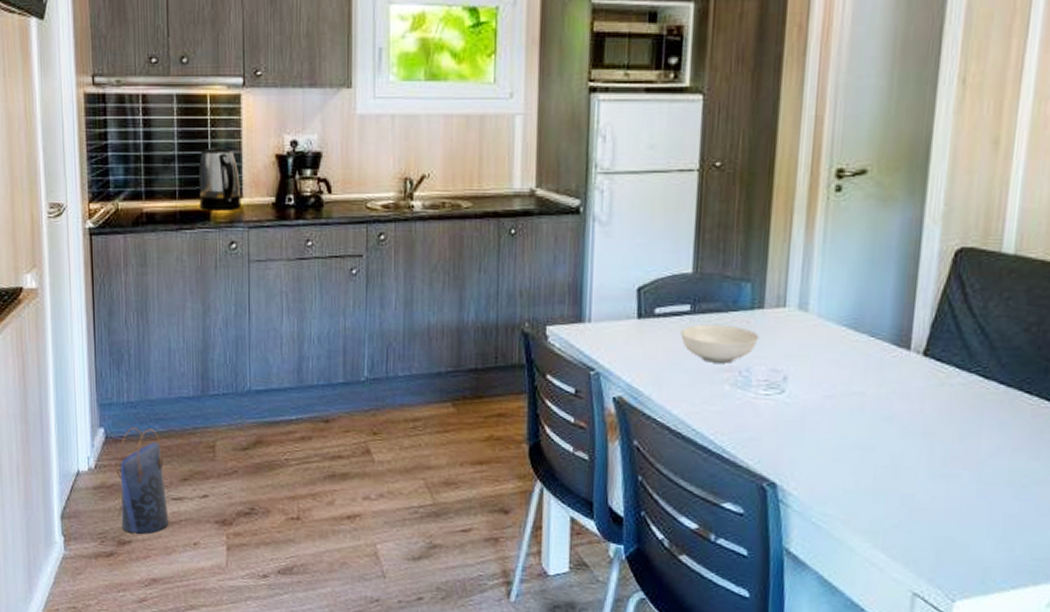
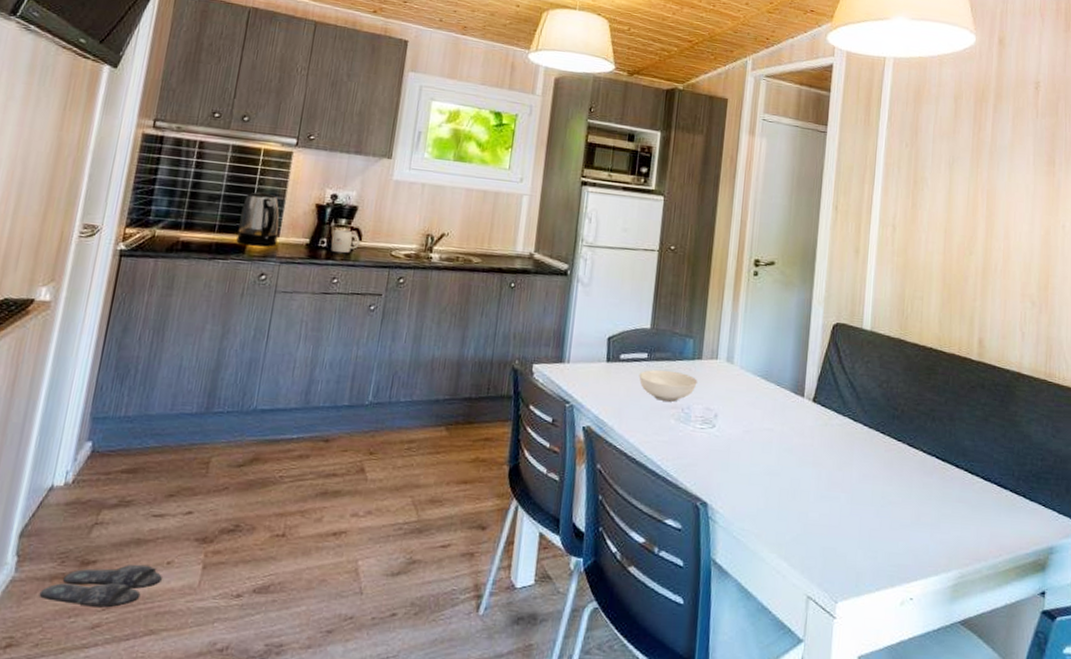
slippers: none [89,544,192,584] -> present [39,564,162,608]
shopping bag: present [116,427,168,534] -> none [88,442,153,553]
mug: none [298,182,330,211] -> present [330,229,360,254]

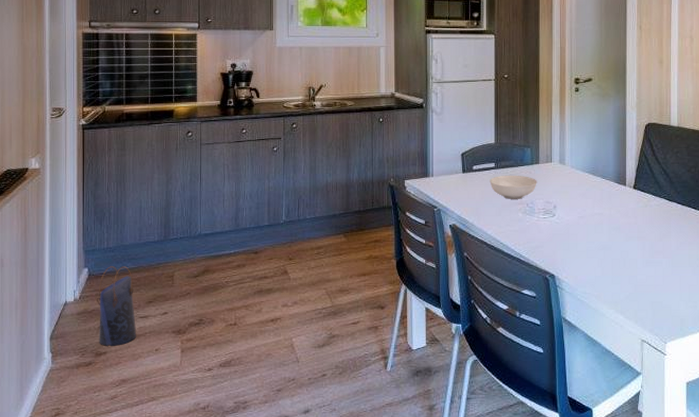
slippers: present [39,564,162,608] -> none [71,352,154,384]
shopping bag: none [88,442,153,553] -> present [96,266,136,346]
kettle: present [236,192,280,246] -> none [165,68,196,111]
mug: present [330,229,360,254] -> none [236,90,258,109]

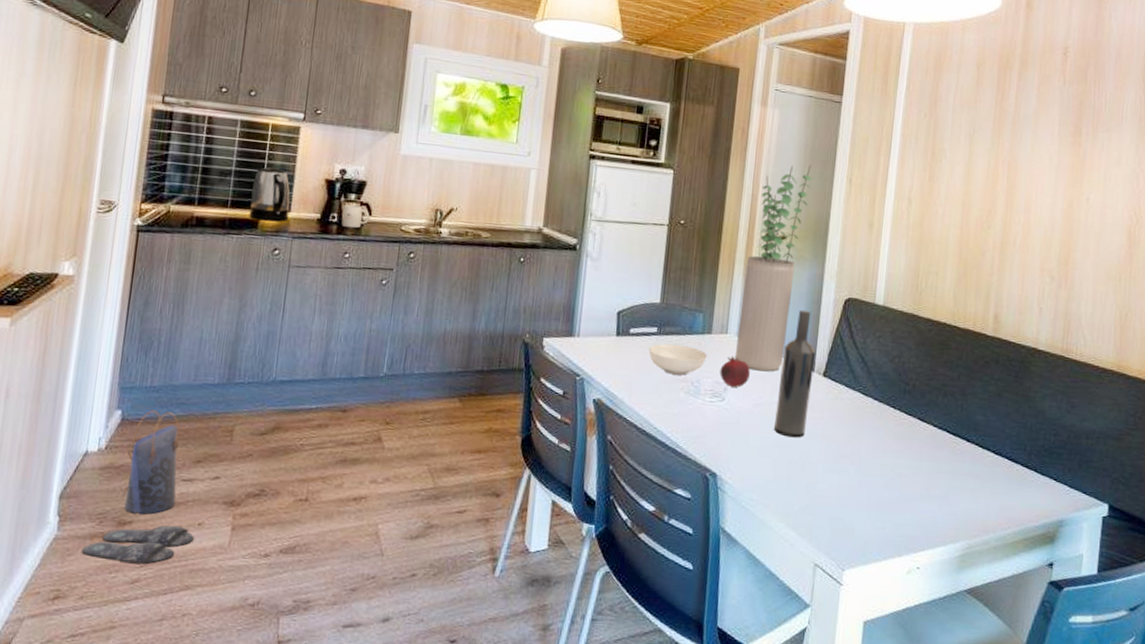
slippers: none [71,352,154,384] -> present [81,525,194,565]
kettle: none [165,68,196,111] -> present [249,167,290,222]
mug: none [236,90,258,109] -> present [341,204,370,229]
fruit: none [549,180,573,204] -> present [720,356,750,387]
vase: none [559,18,609,190] -> present [734,165,812,372]
wine bottle: none [598,137,625,241] -> present [774,309,815,438]

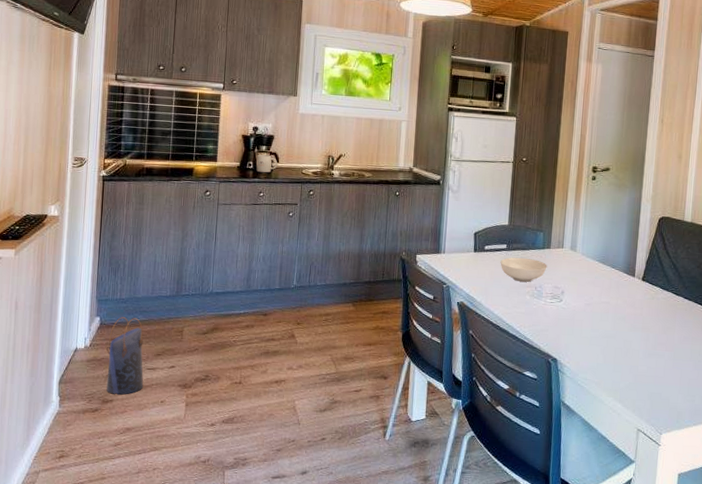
slippers: present [81,525,194,565] -> none [77,402,158,432]
kettle: present [249,167,290,222] -> none [186,127,216,170]
fruit: present [720,356,750,387] -> none [558,266,582,291]
vase: present [734,165,812,372] -> none [569,109,630,278]
wine bottle: present [774,309,815,438] -> none [603,227,635,330]

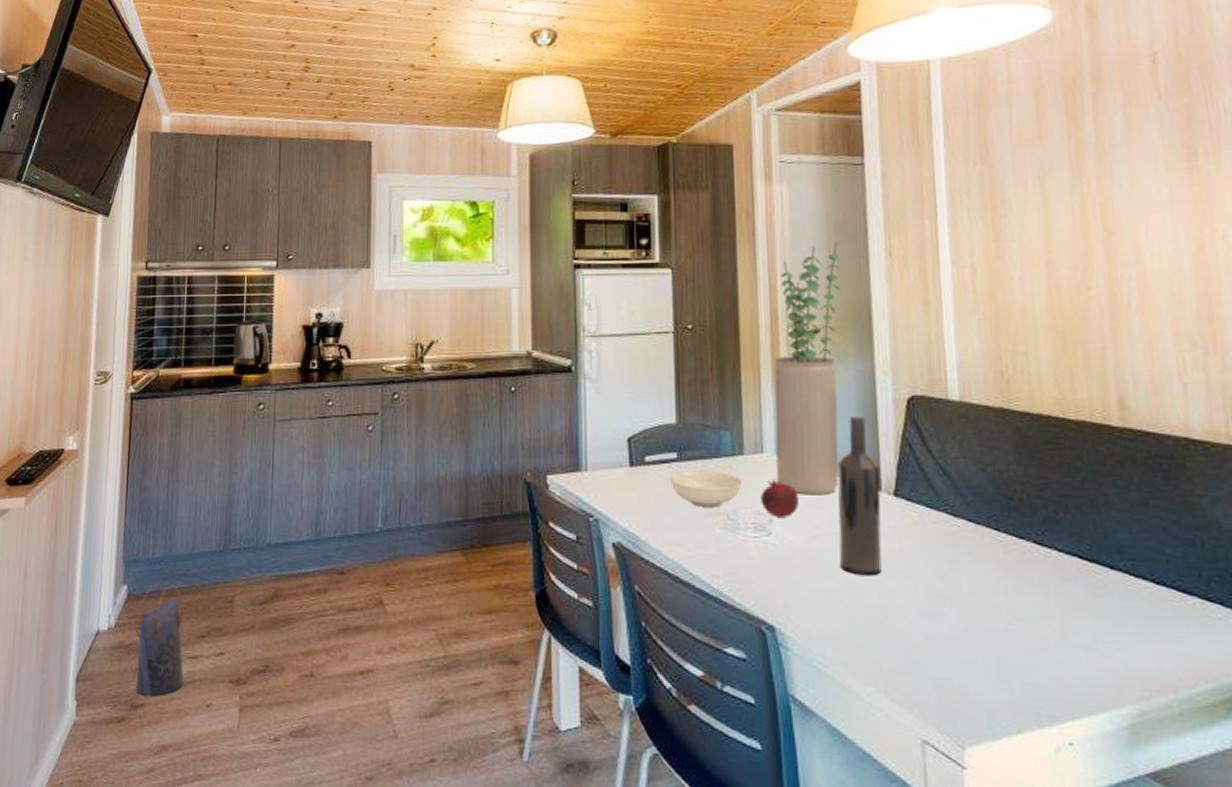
kettle: none [186,127,216,170] -> present [232,320,271,375]
mug: present [256,154,278,173] -> none [321,348,349,374]
fruit: none [558,266,582,291] -> present [760,480,799,517]
vase: none [569,109,630,278] -> present [774,242,841,496]
wine bottle: none [603,227,635,330] -> present [837,415,882,576]

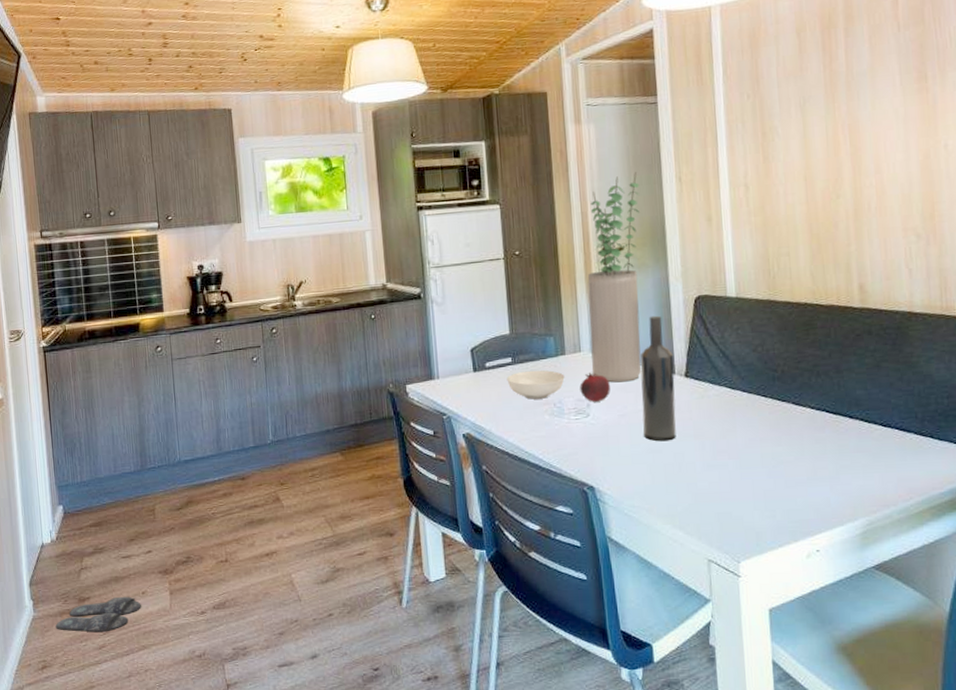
slippers: none [98,707,204,752] -> present [55,596,141,633]
shopping bag: present [135,584,183,697] -> none [74,501,120,591]
kettle: present [232,320,271,375] -> none [128,275,163,324]

